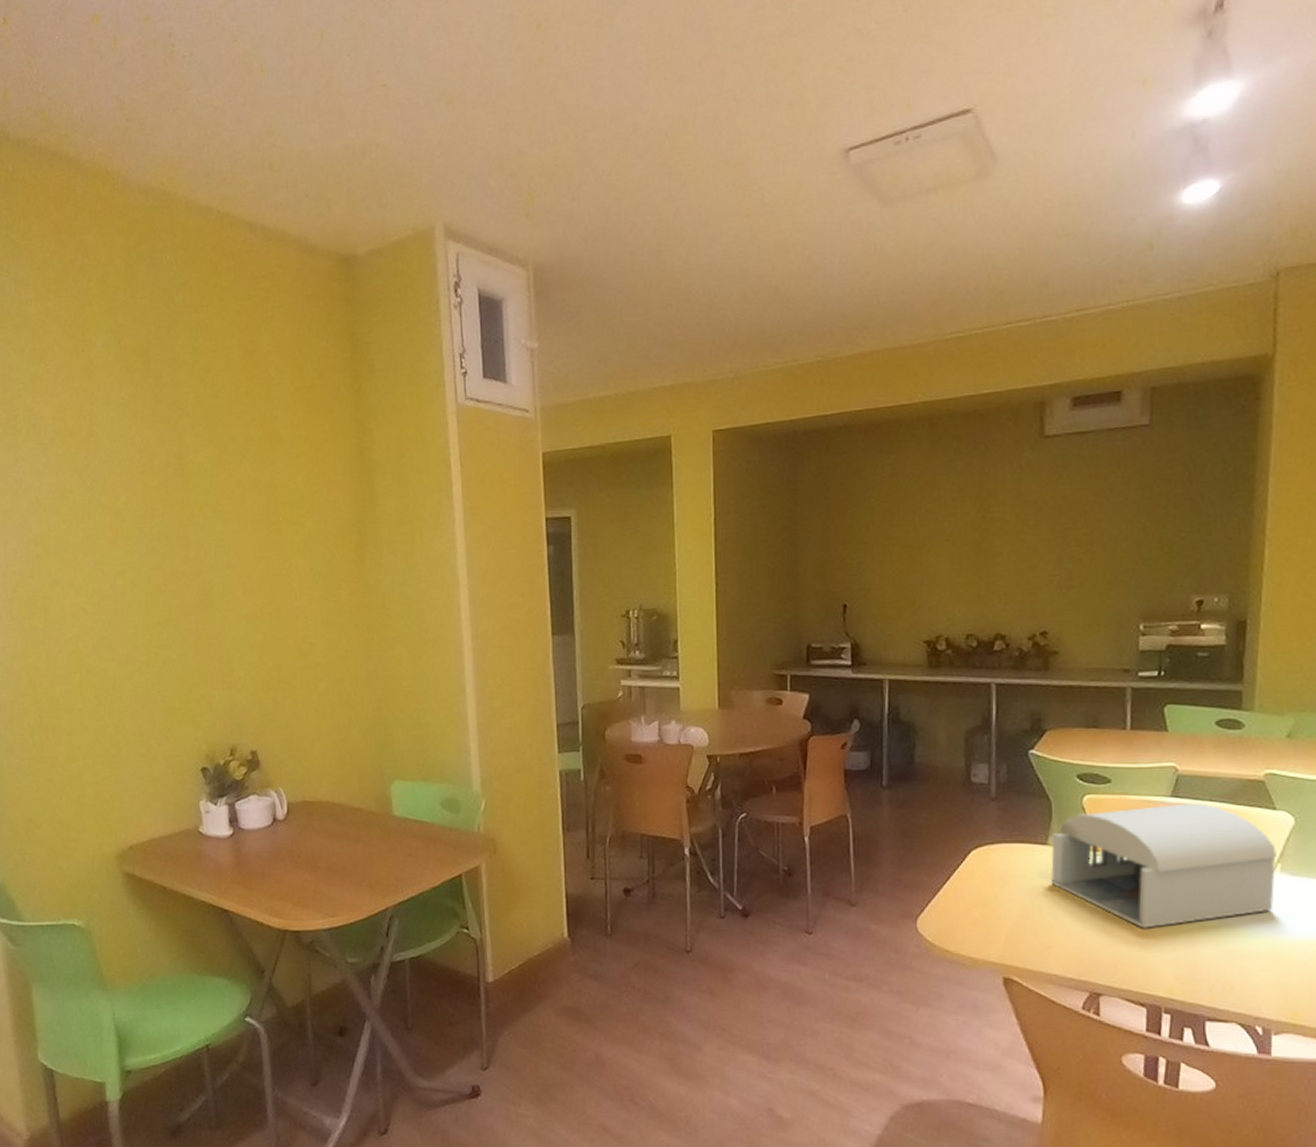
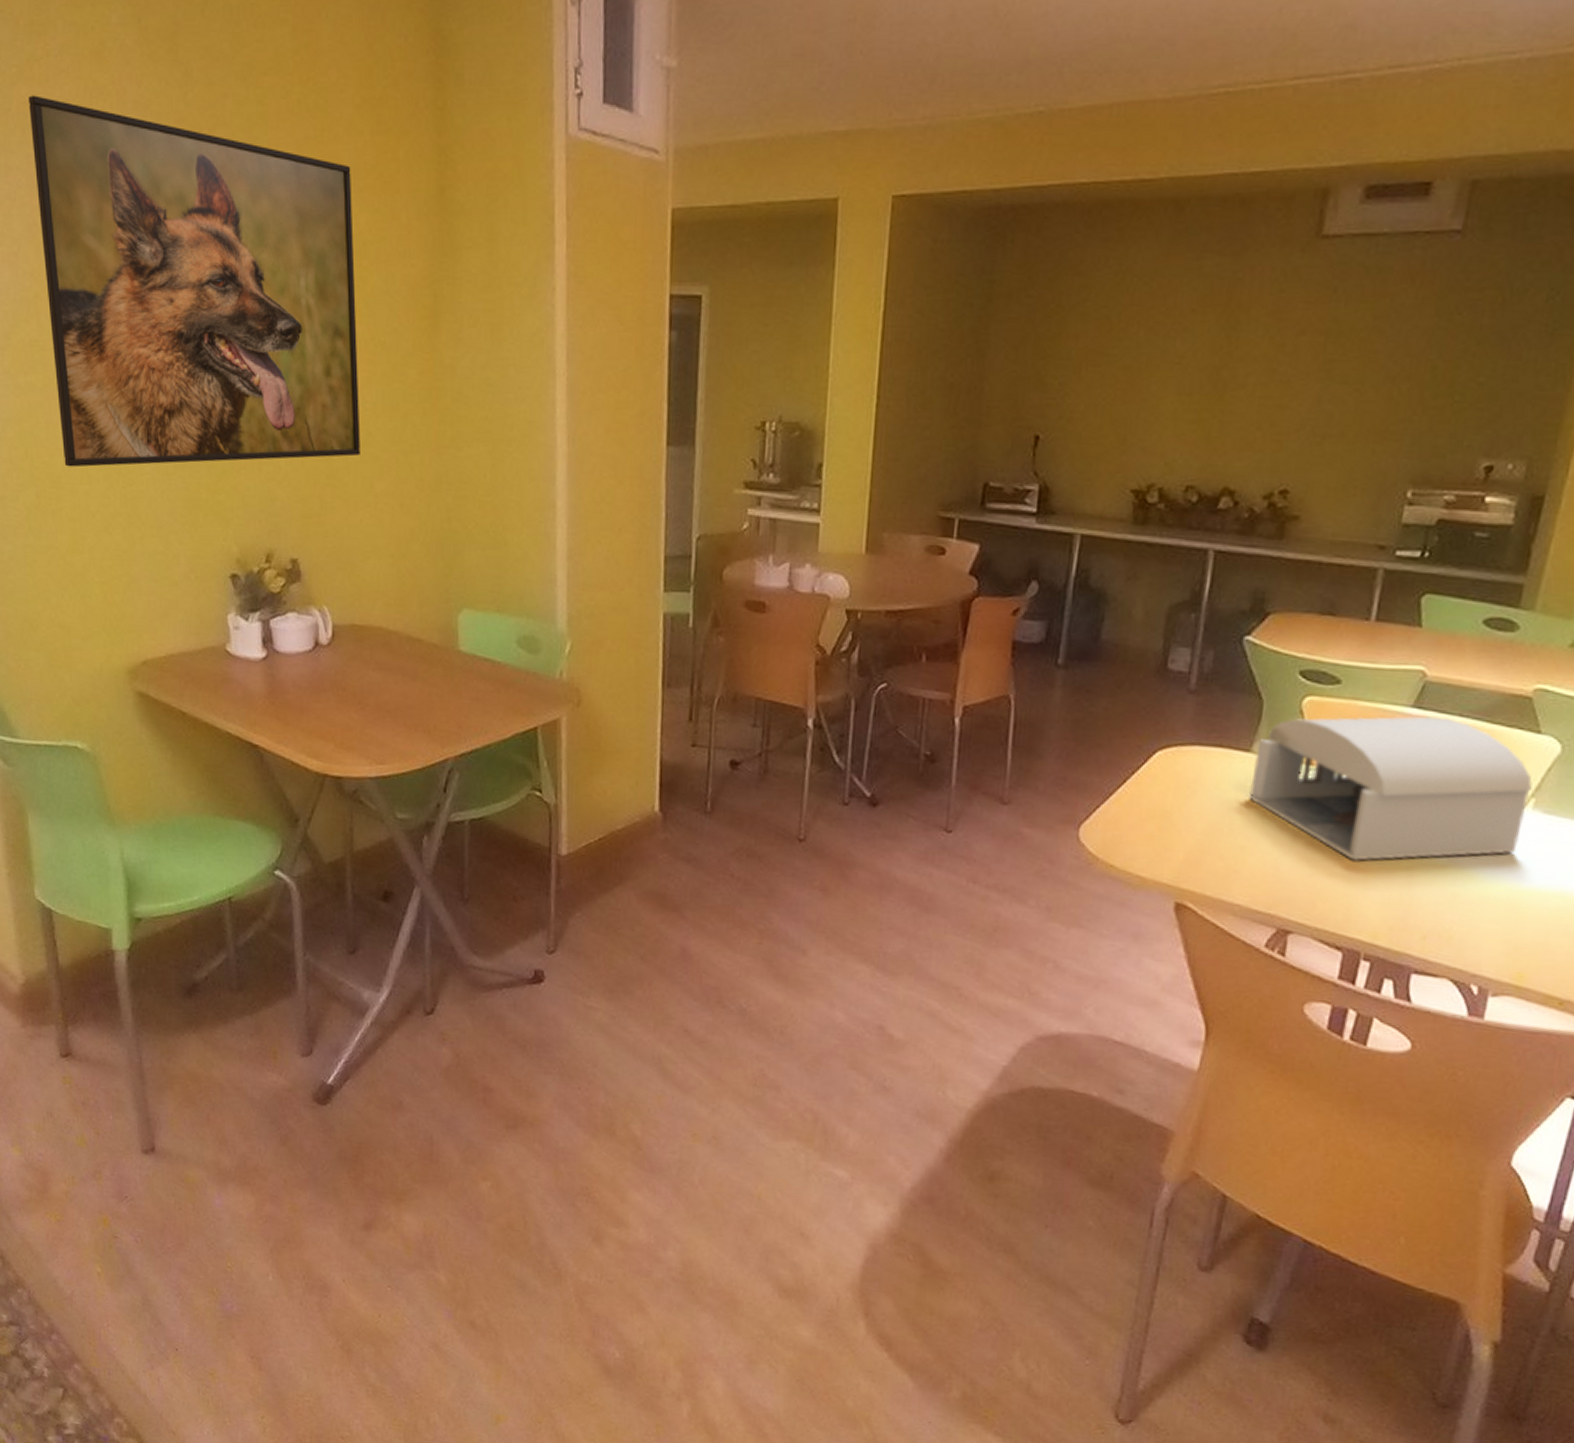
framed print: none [31,403,305,691] -> present [28,95,361,468]

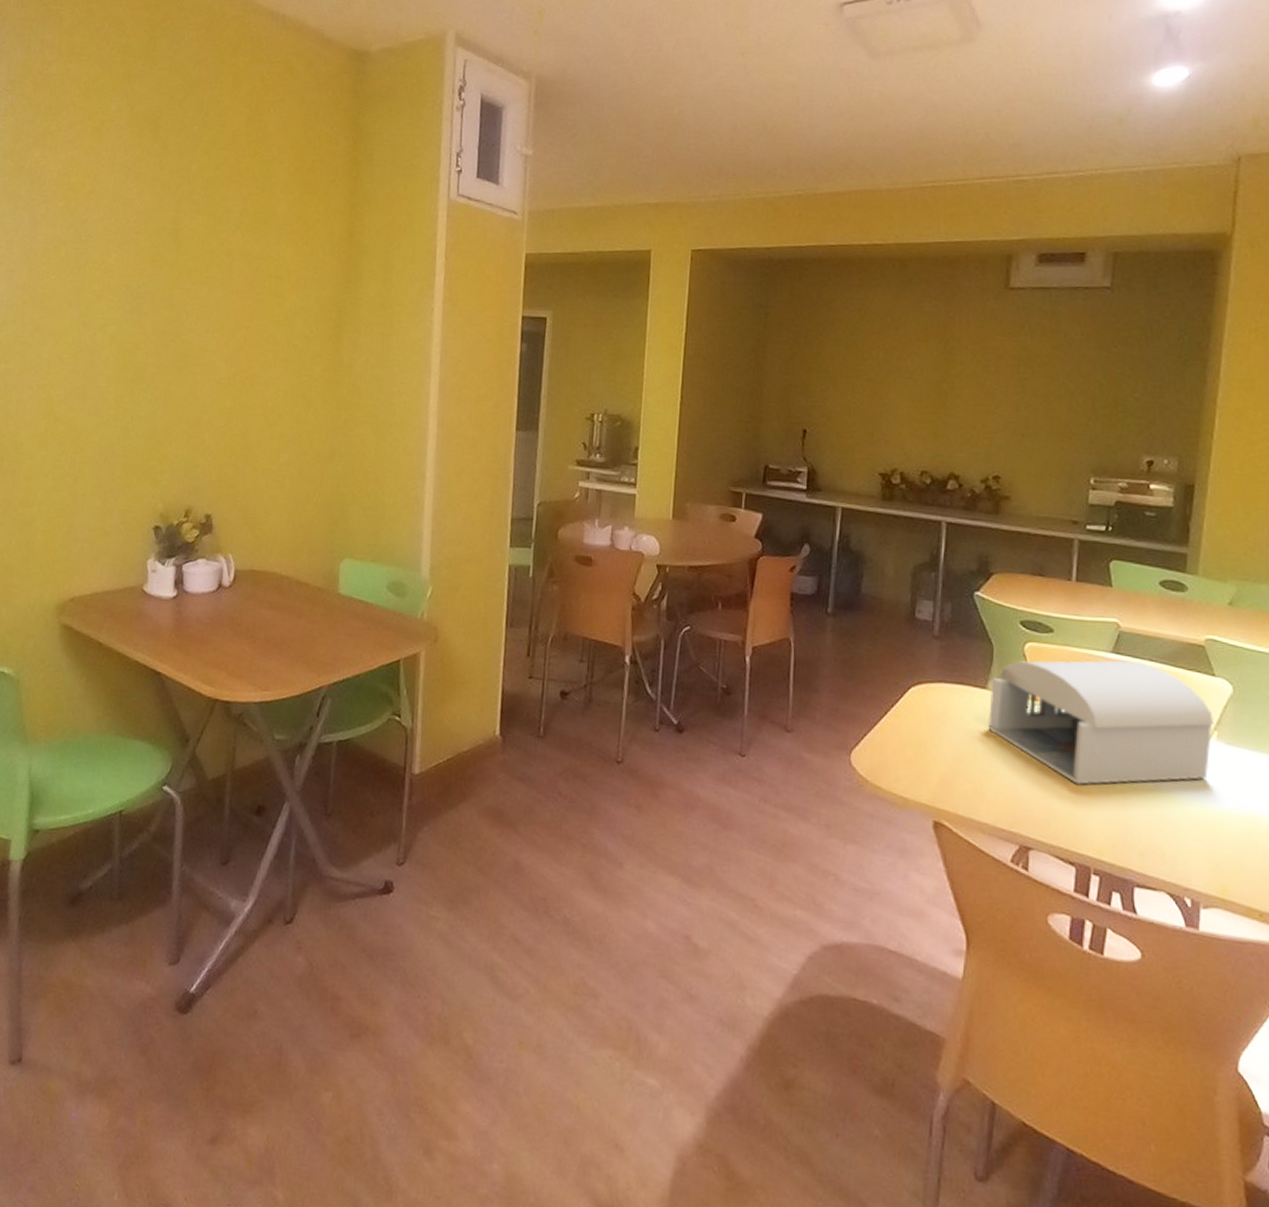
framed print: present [28,95,361,468] -> none [27,157,283,437]

